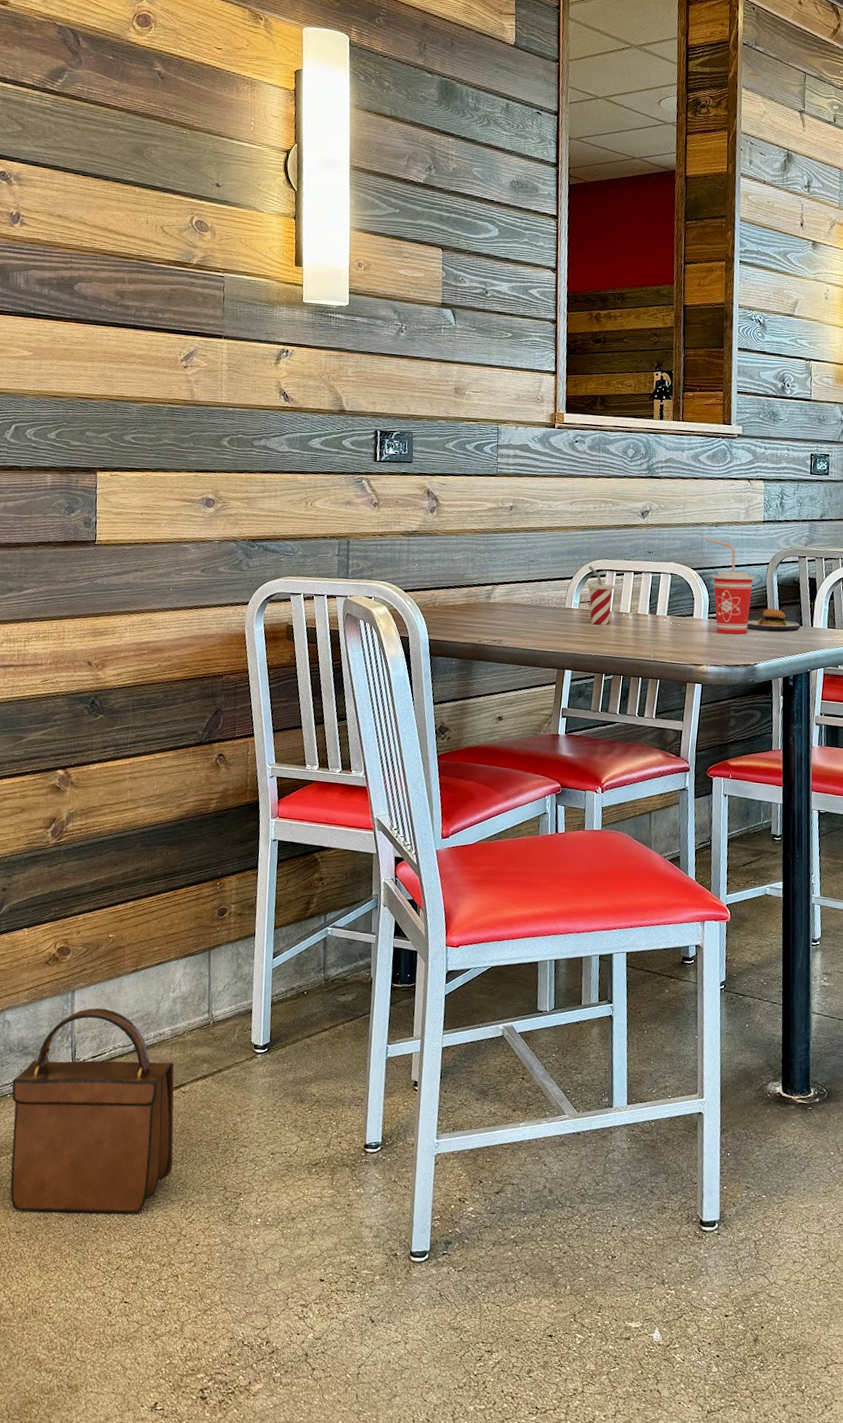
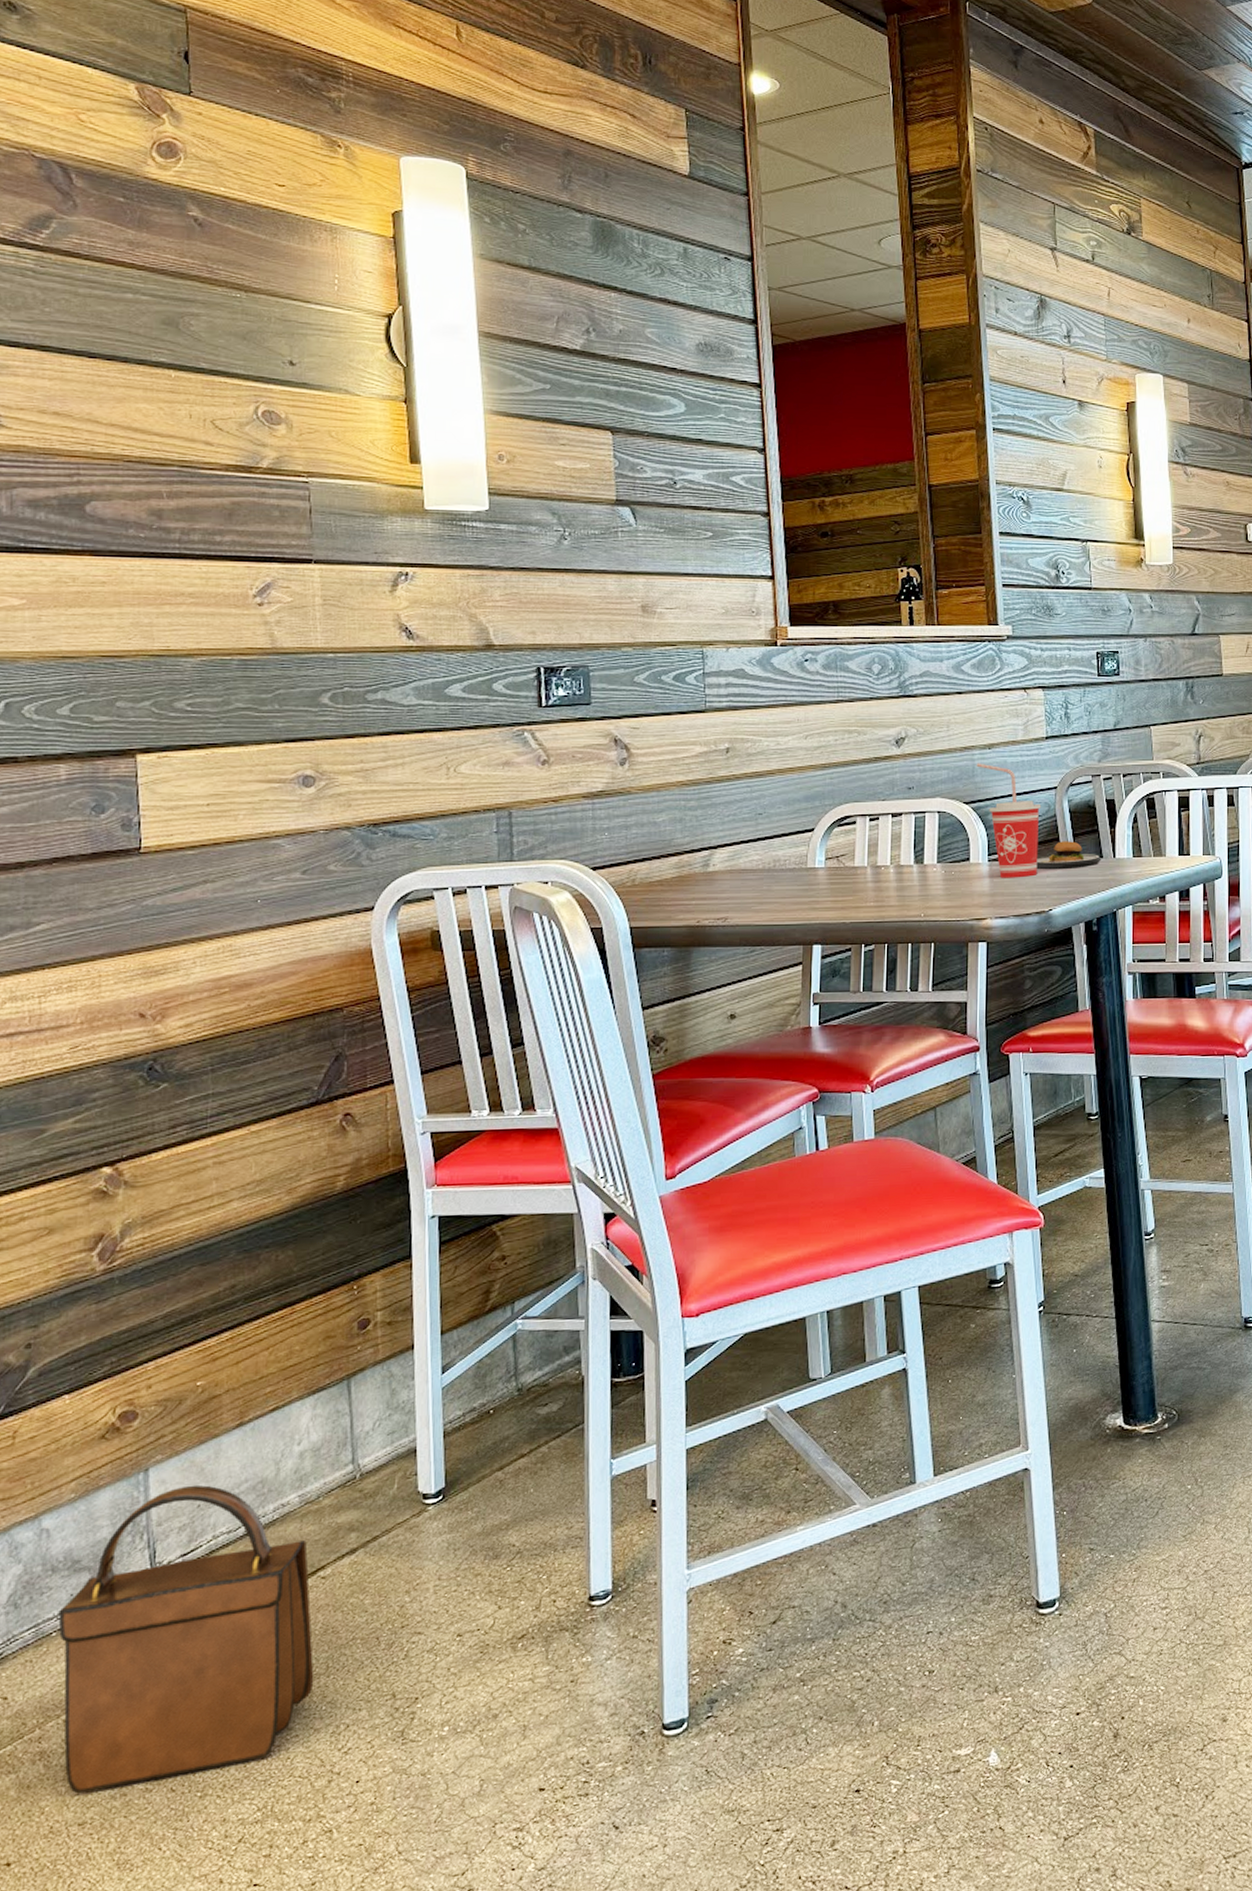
beverage cup: present [587,565,615,626] -> none [833,812,869,886]

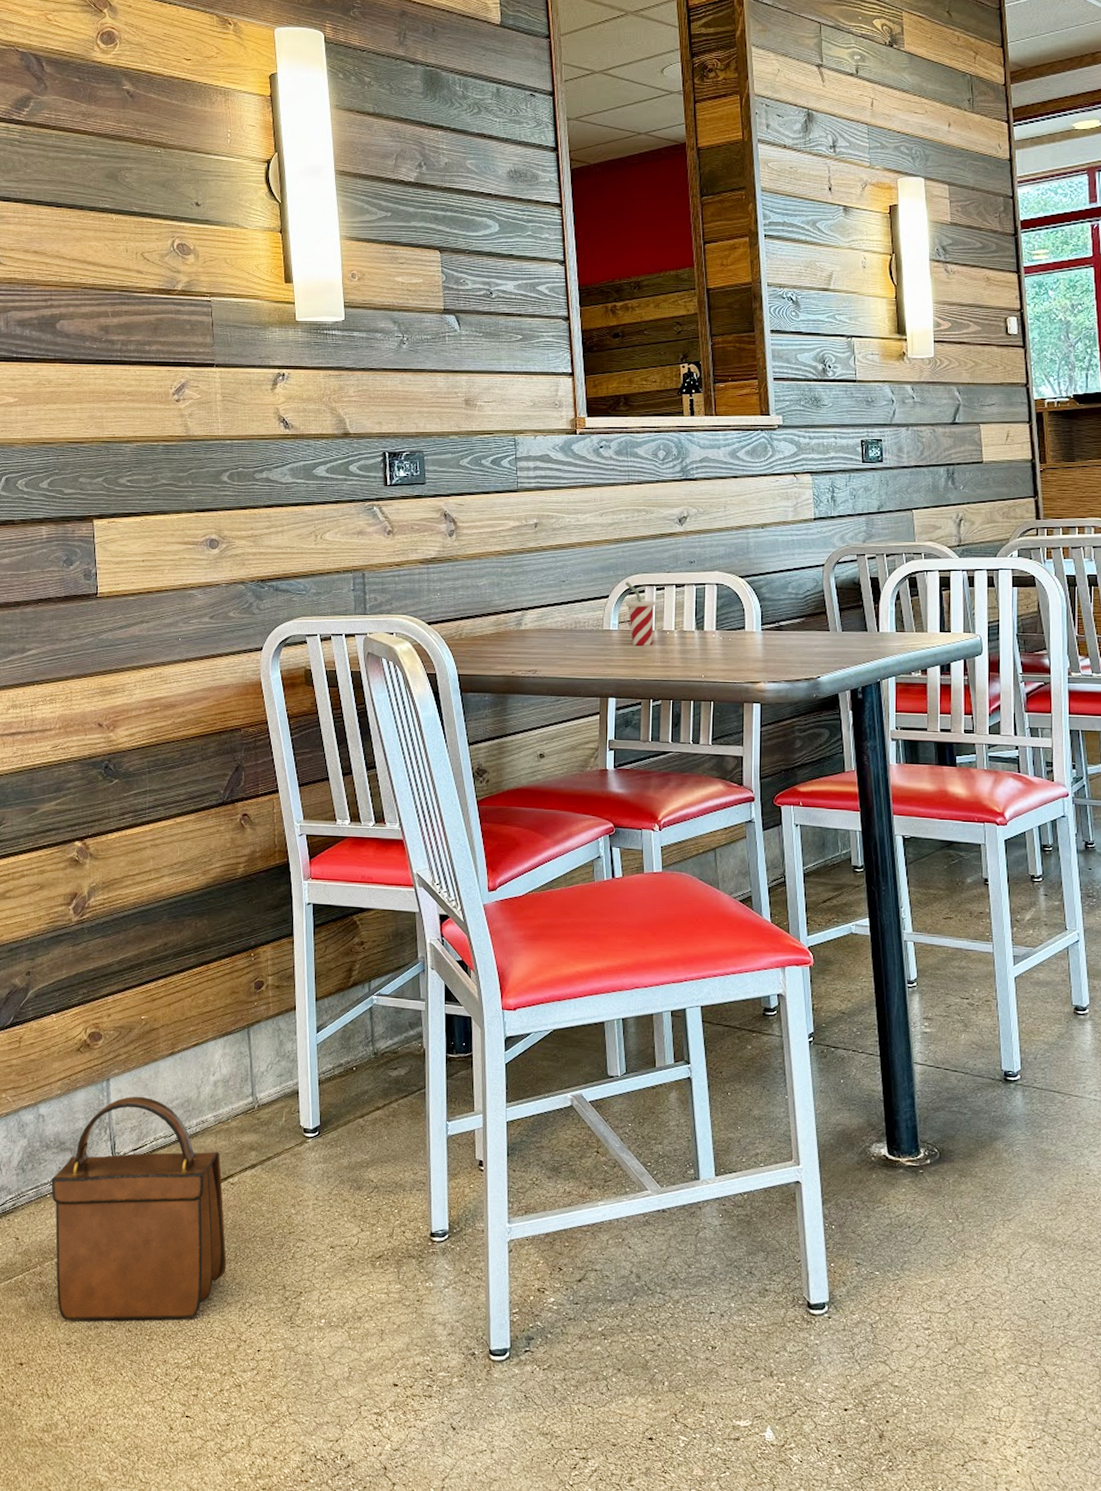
beverage cup: none [833,812,869,886] -> present [625,581,656,647]
beverage cup: present [976,763,1042,878] -> none [750,541,810,647]
burger: present [1036,841,1102,870] -> none [805,614,866,641]

